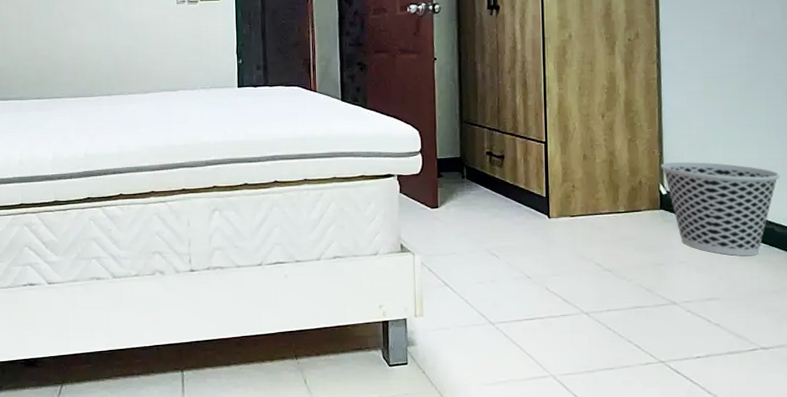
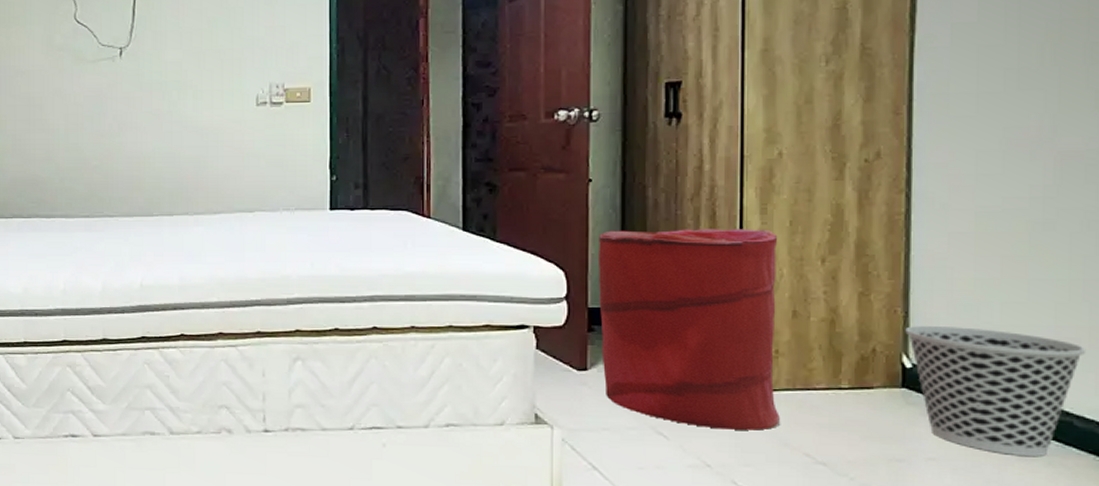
laundry hamper: none [443,93,579,248] -> present [597,229,781,430]

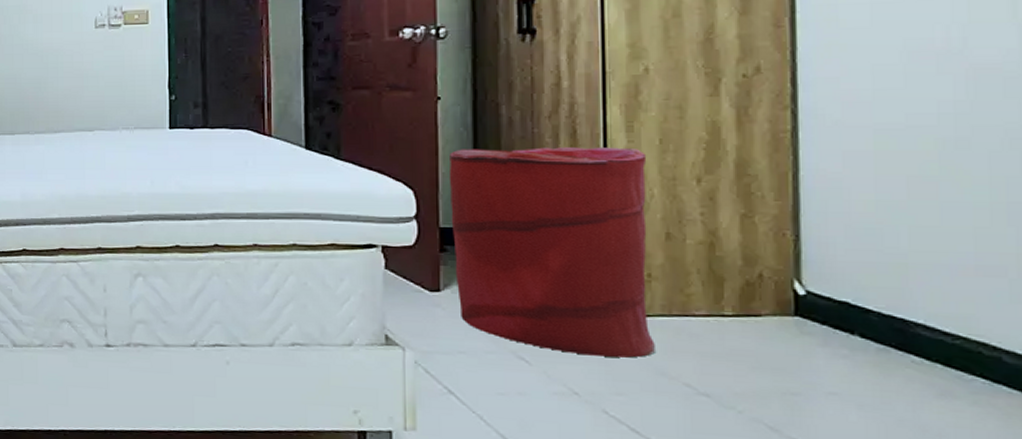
wastebasket: present [905,325,1087,457] -> none [796,249,1015,395]

